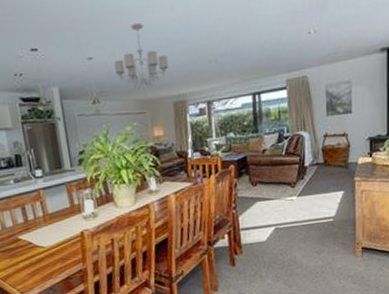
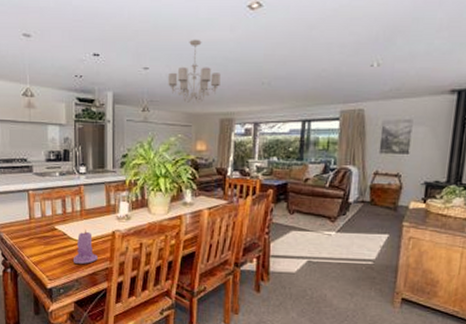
candle: none [43,235,70,271] -> present [72,230,98,264]

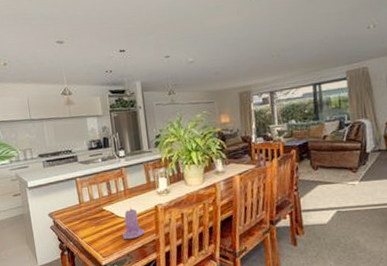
chandelier: present [168,39,221,104] -> none [188,25,235,82]

